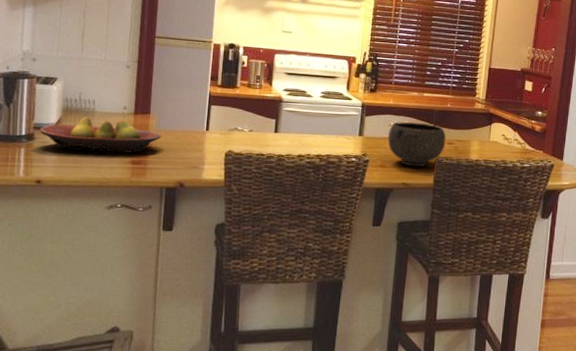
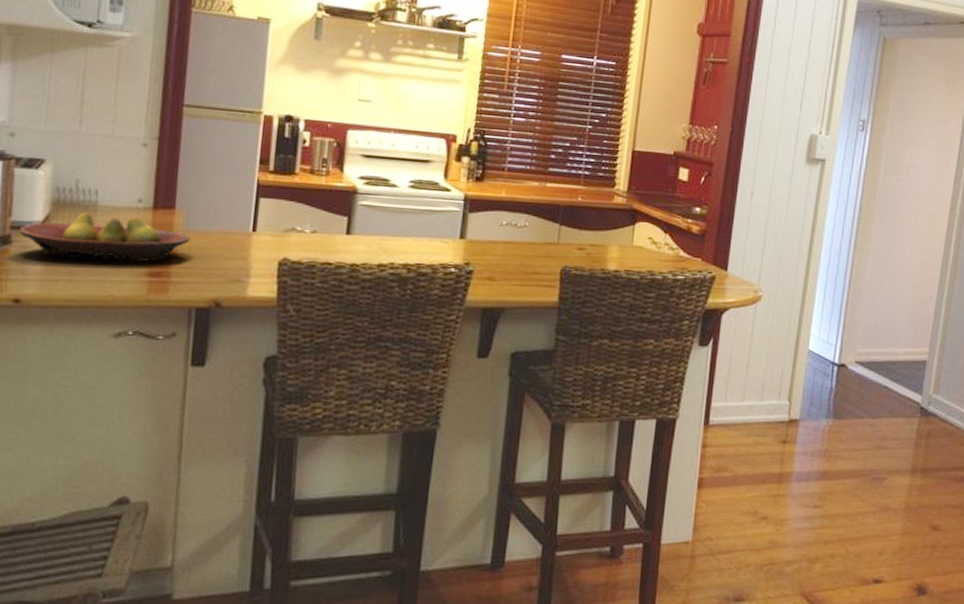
bowl: present [387,122,446,167] -> none [498,220,576,280]

